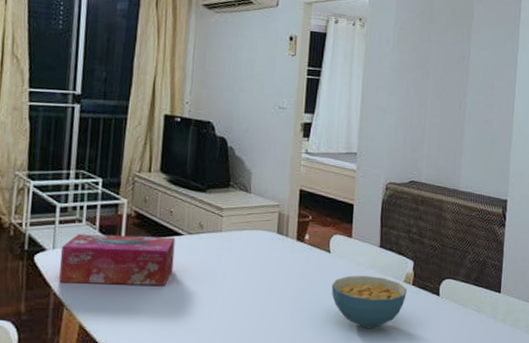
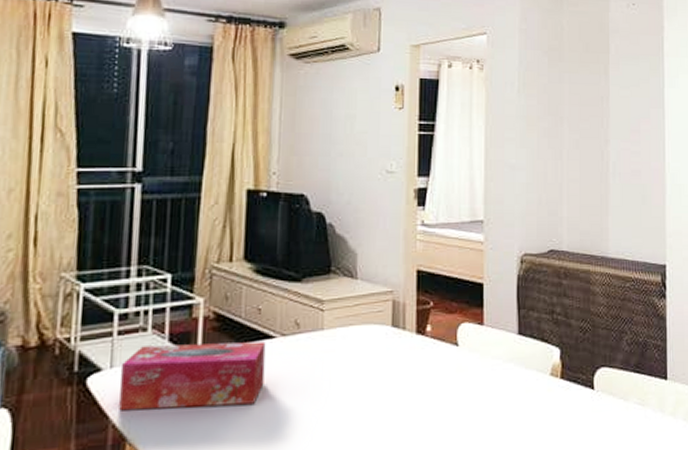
cereal bowl: present [331,276,407,329] -> none [462,371,554,439]

